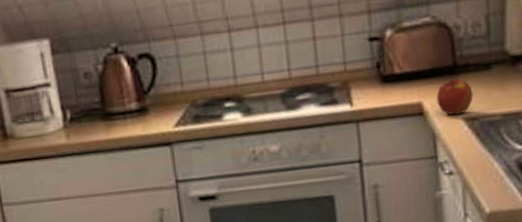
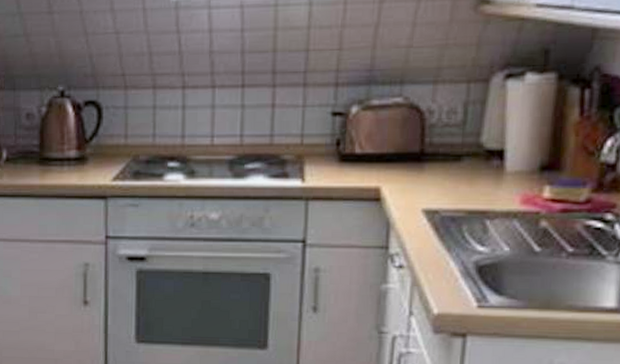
apple: present [436,79,473,115] -> none [396,167,438,206]

